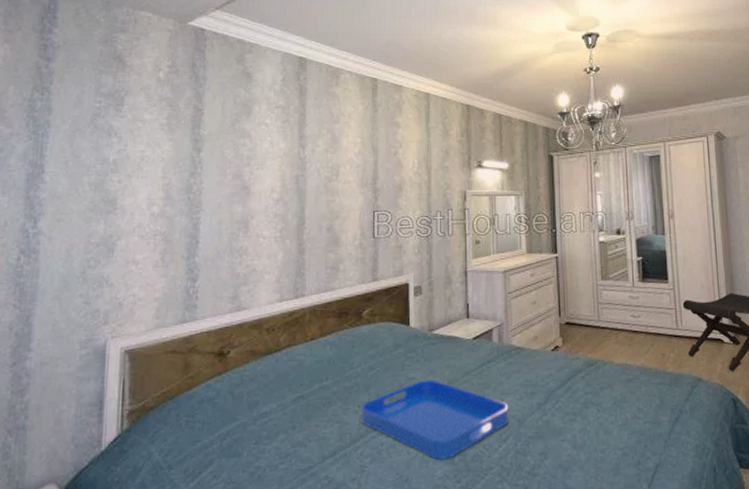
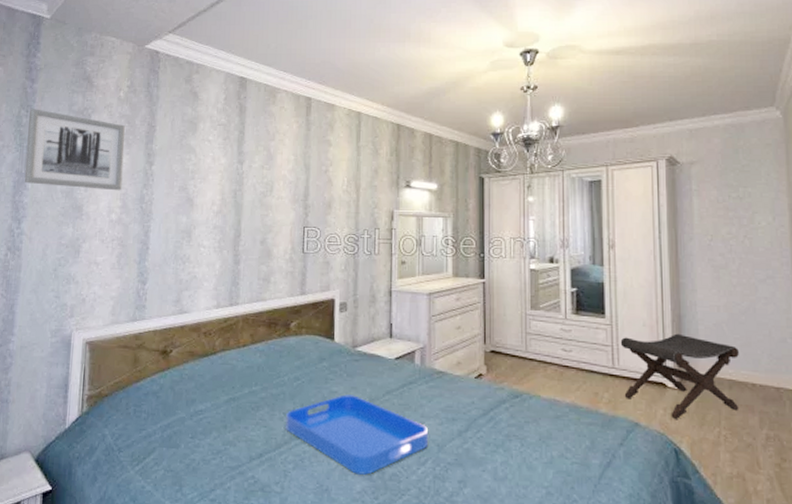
wall art: none [40,91,167,181] -> present [24,109,126,191]

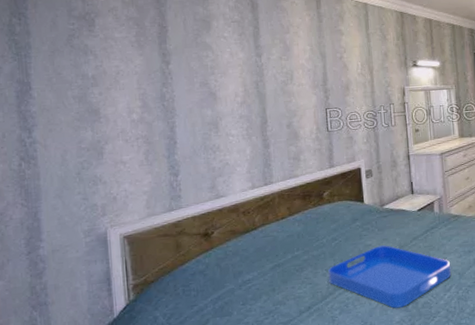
wall art: present [24,109,126,191] -> none [23,16,140,93]

